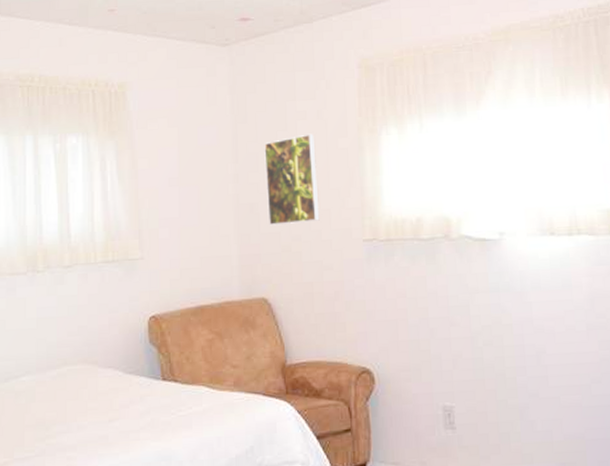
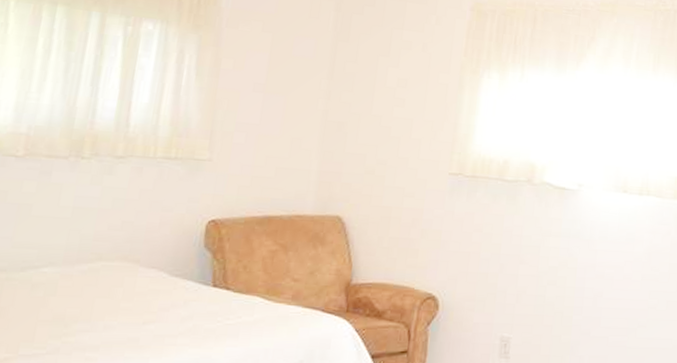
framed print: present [264,133,320,226] -> none [355,64,416,149]

